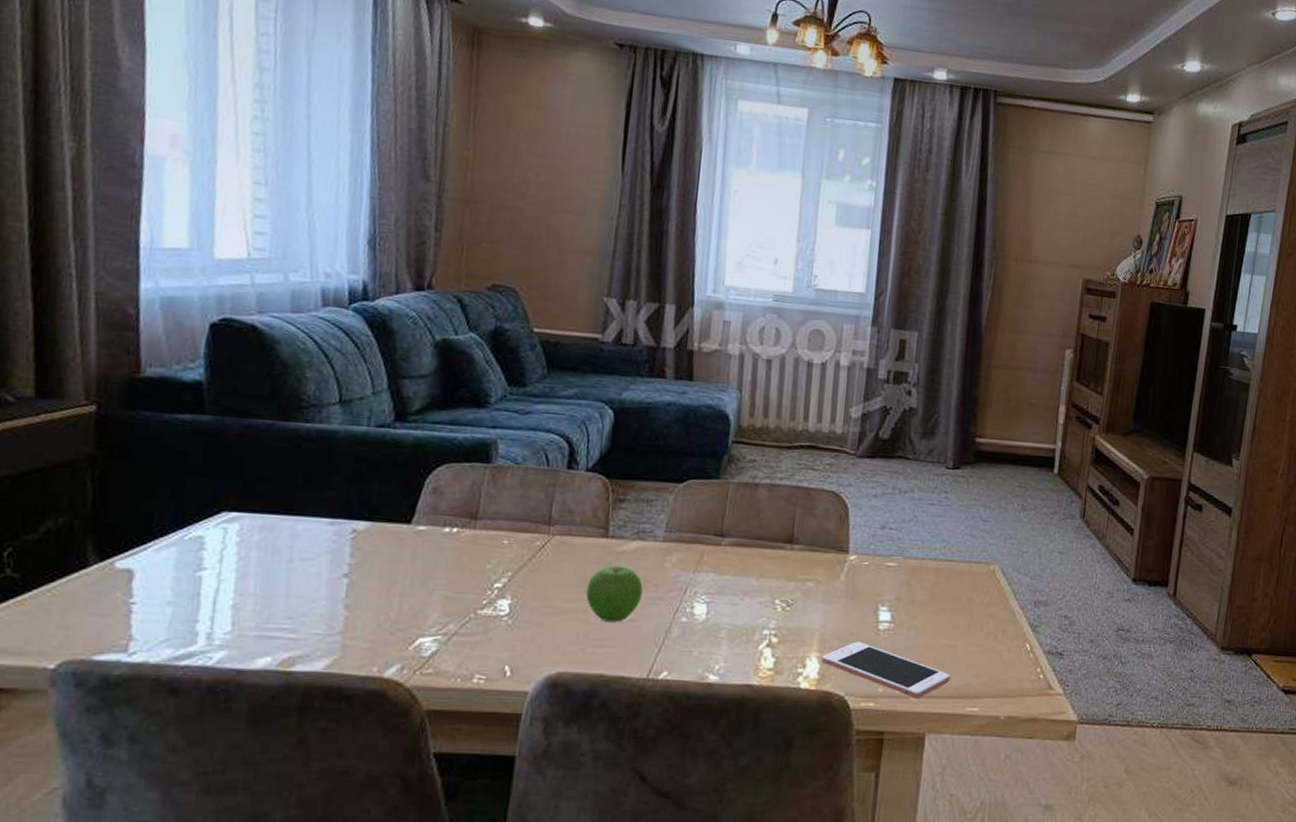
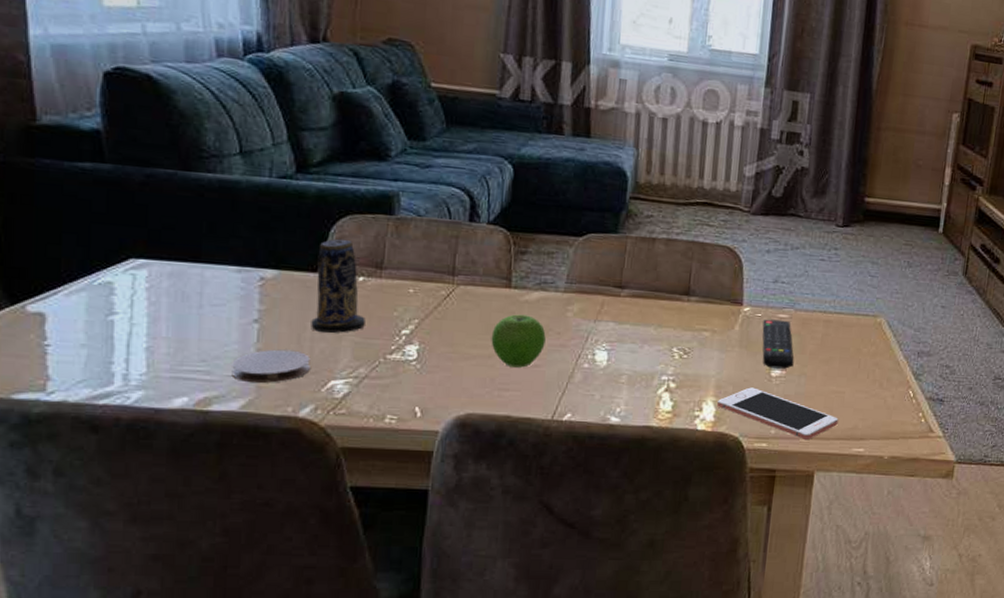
coaster: none [317,605,399,641] -> present [231,349,311,383]
candle: none [401,488,457,587] -> present [311,239,365,333]
remote control: none [869,567,903,621] -> present [762,319,794,369]

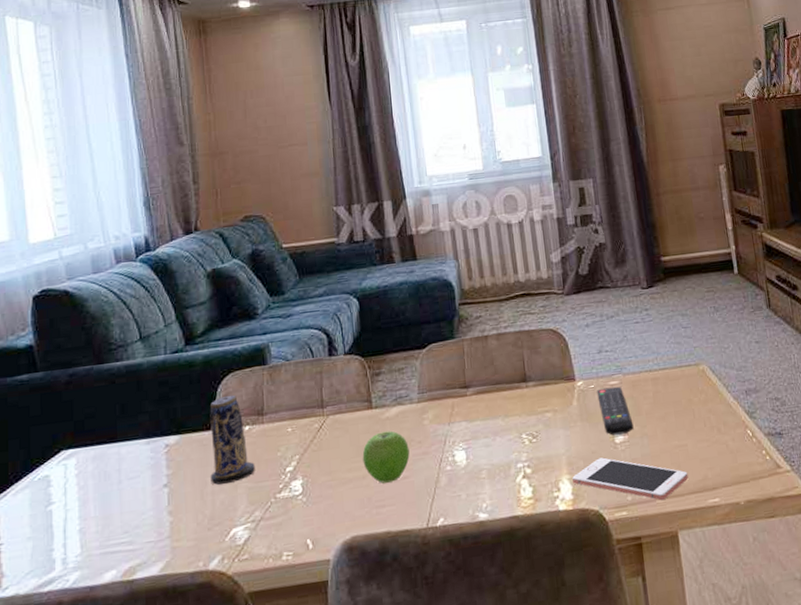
coaster: present [231,349,311,383] -> none [149,506,214,545]

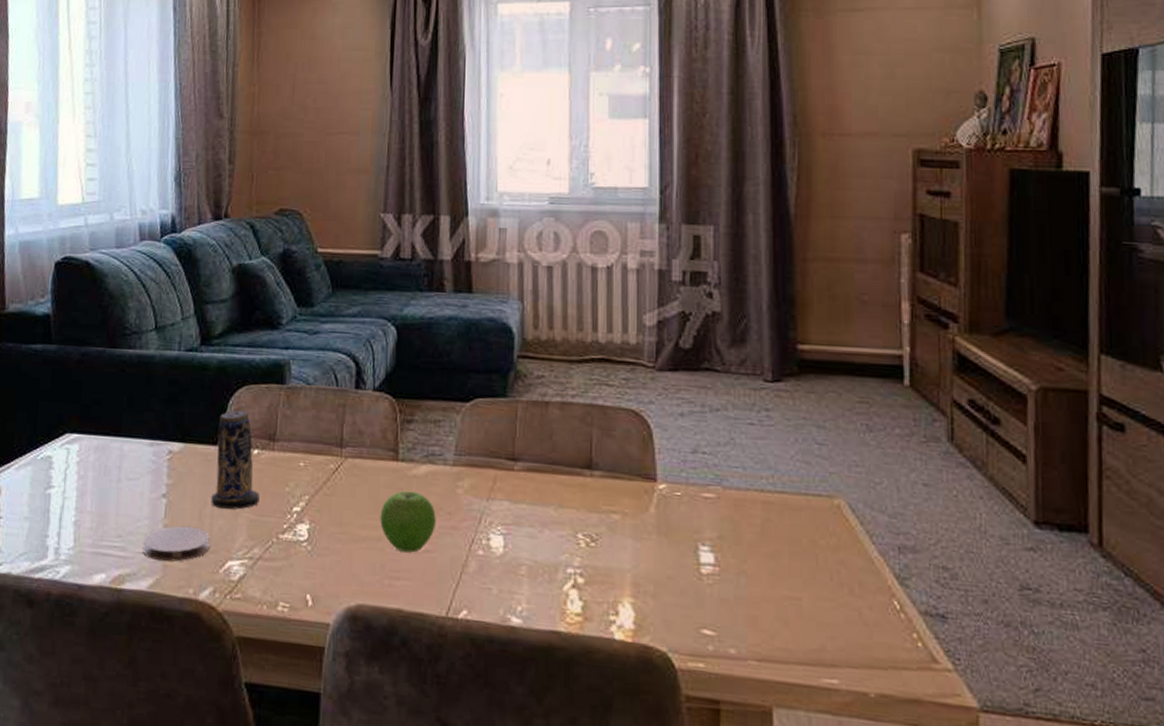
coaster: none [149,506,214,545] -> present [142,525,210,562]
cell phone: present [572,457,688,500] -> none [637,587,797,662]
remote control: present [597,386,634,436] -> none [684,499,729,564]

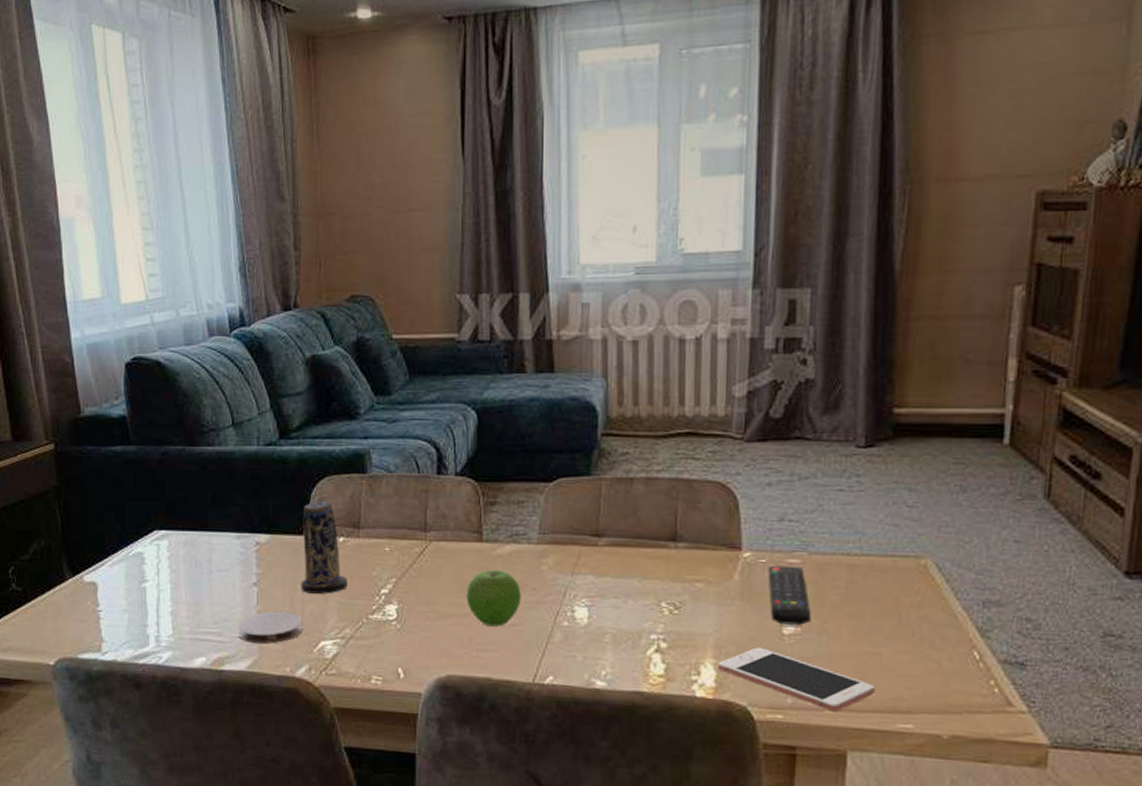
cell phone: none [637,587,797,662] -> present [718,647,875,711]
remote control: none [684,499,729,564] -> present [768,565,811,625]

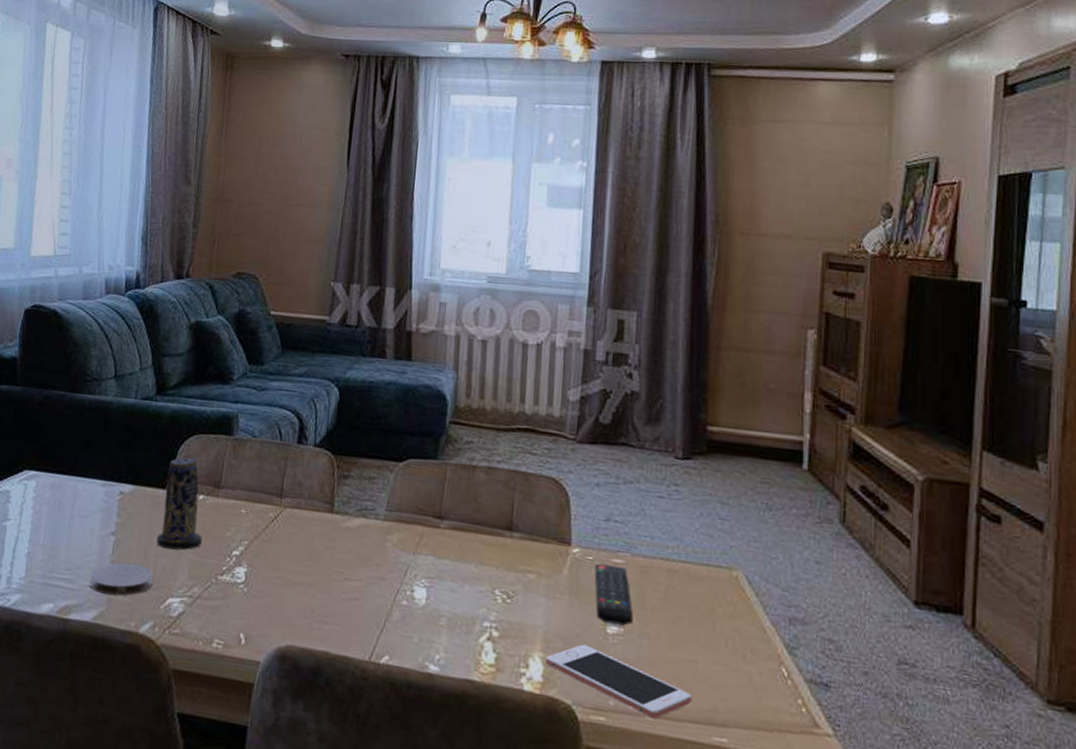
fruit: present [466,569,521,627] -> none [312,541,365,600]

